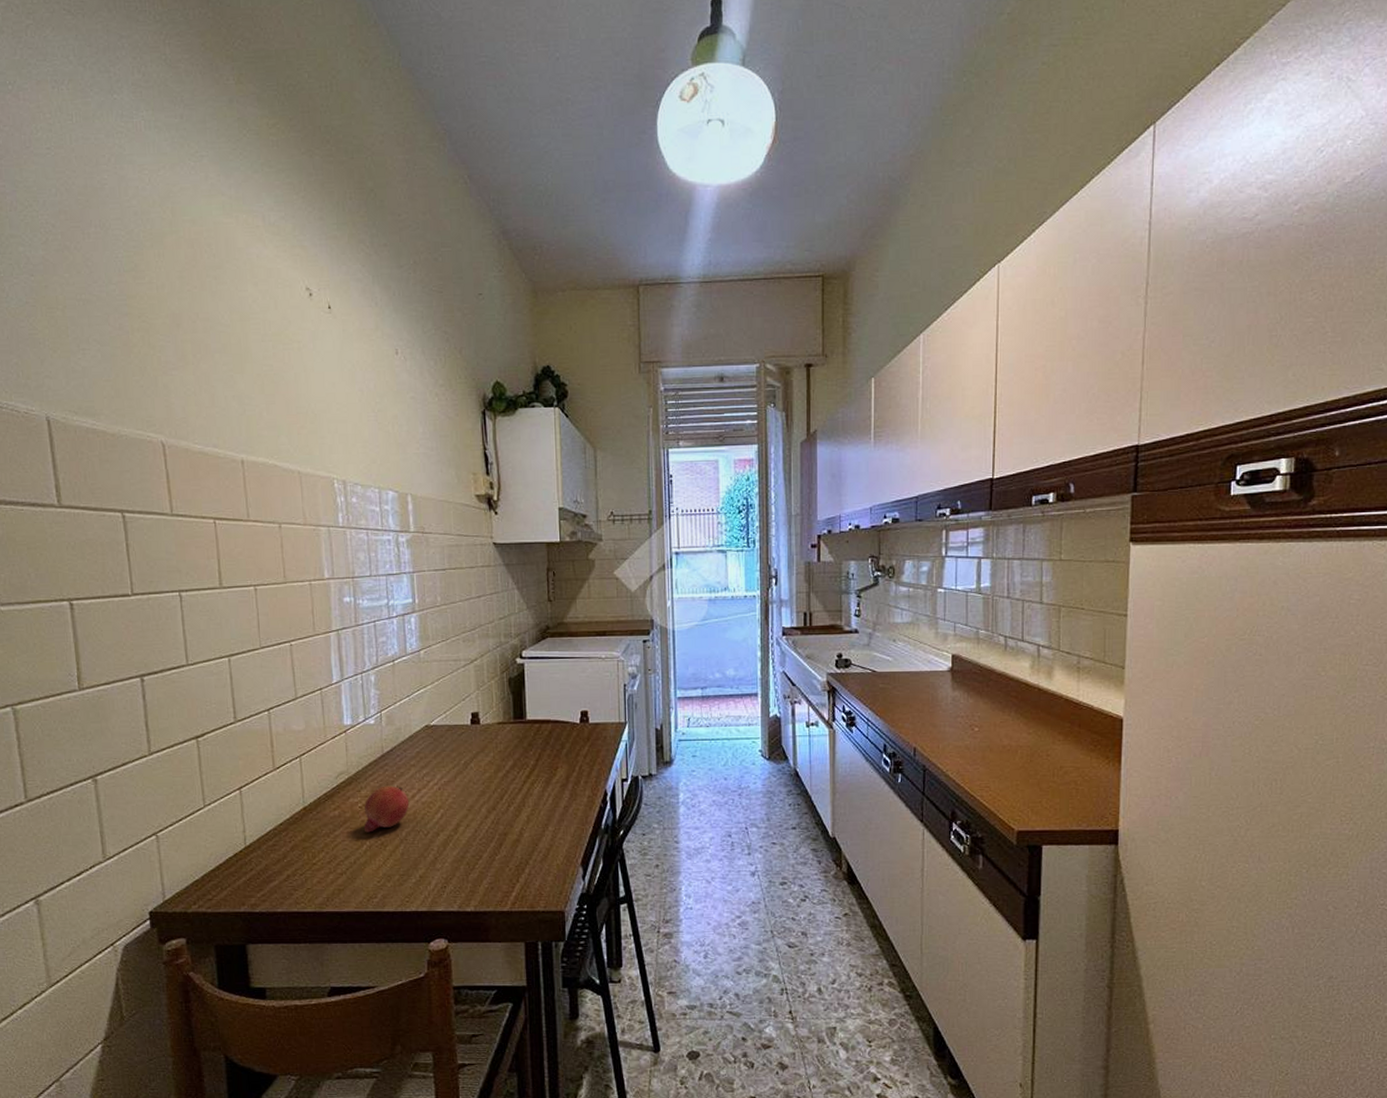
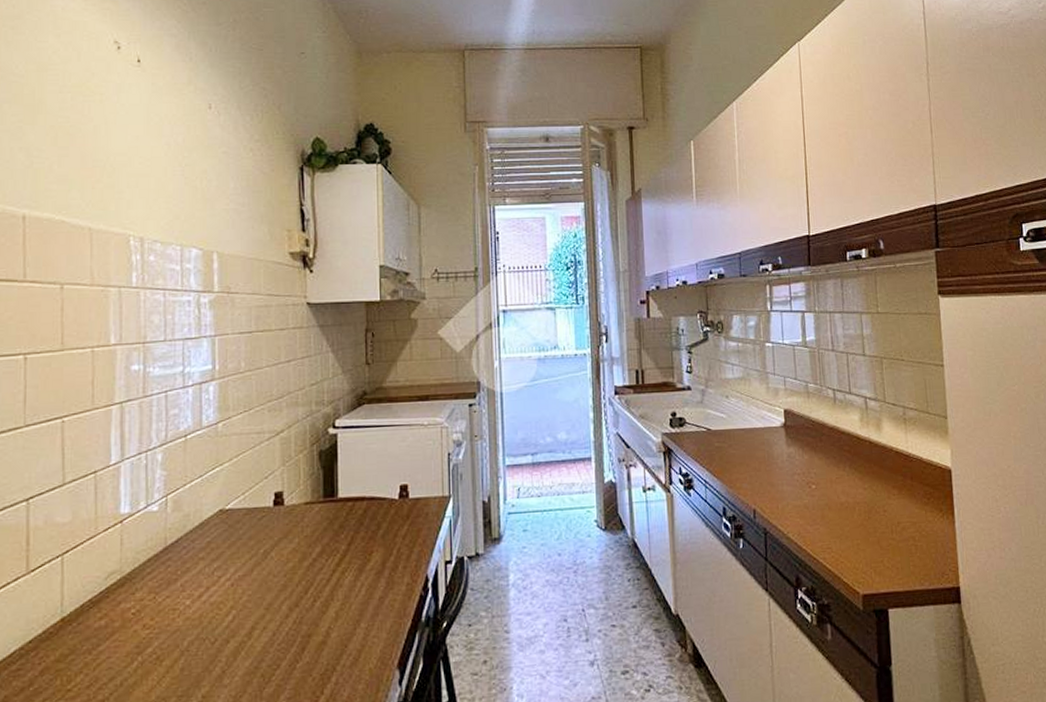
fruit: present [363,785,410,833] -> none [135,584,195,645]

